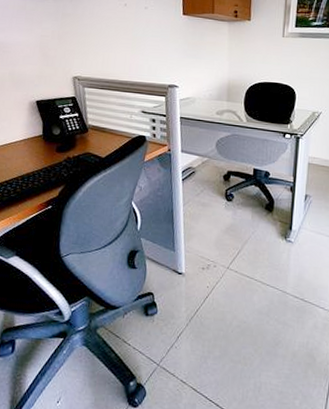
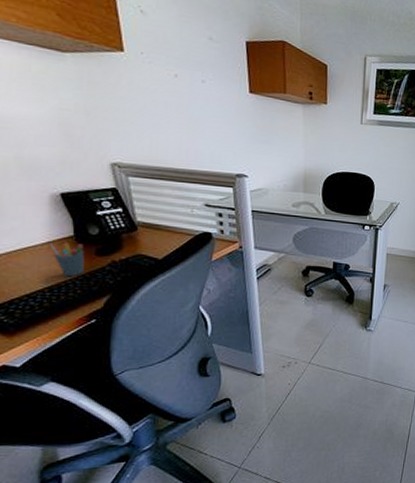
pen holder: none [26,140,49,169] -> present [50,242,84,277]

